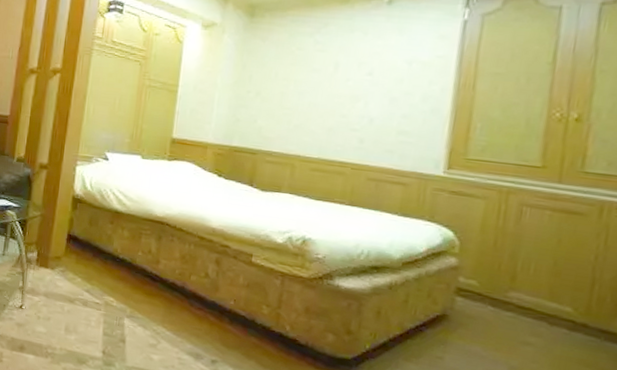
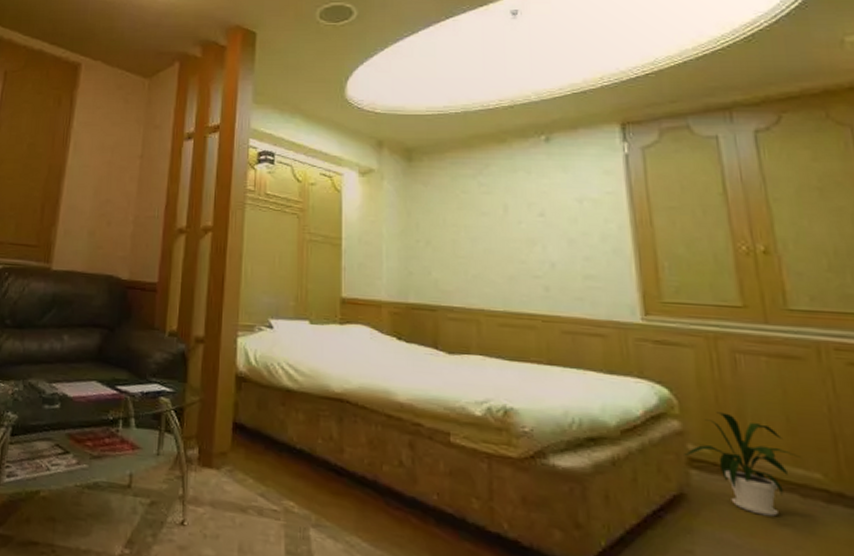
house plant: none [454,253,558,338] -> present [684,412,801,517]

